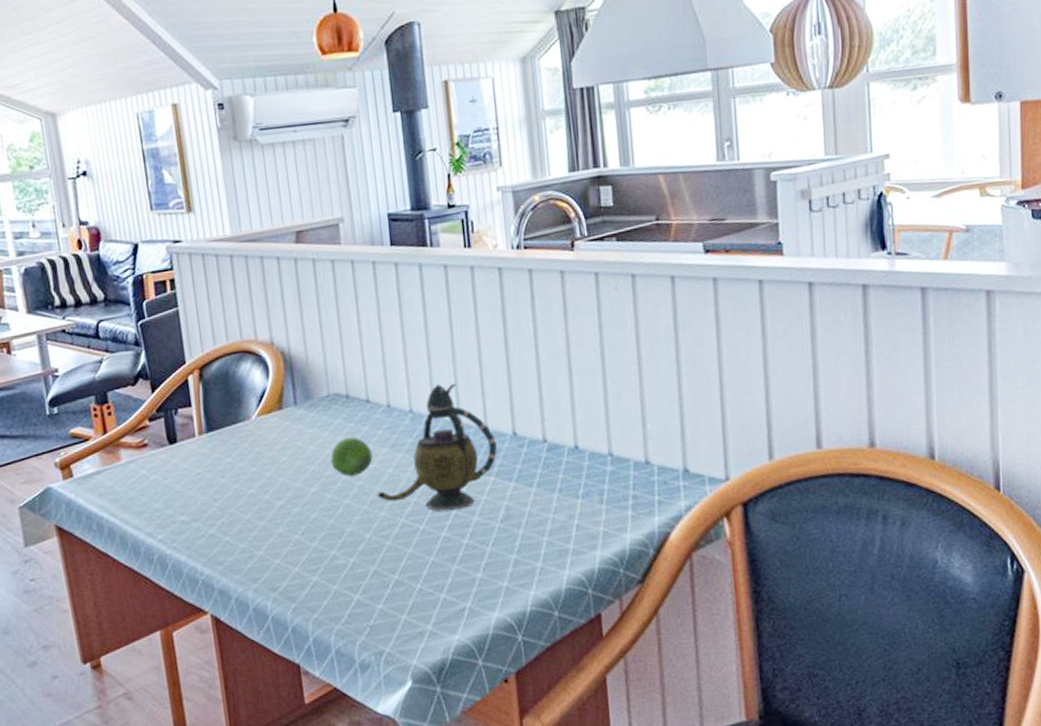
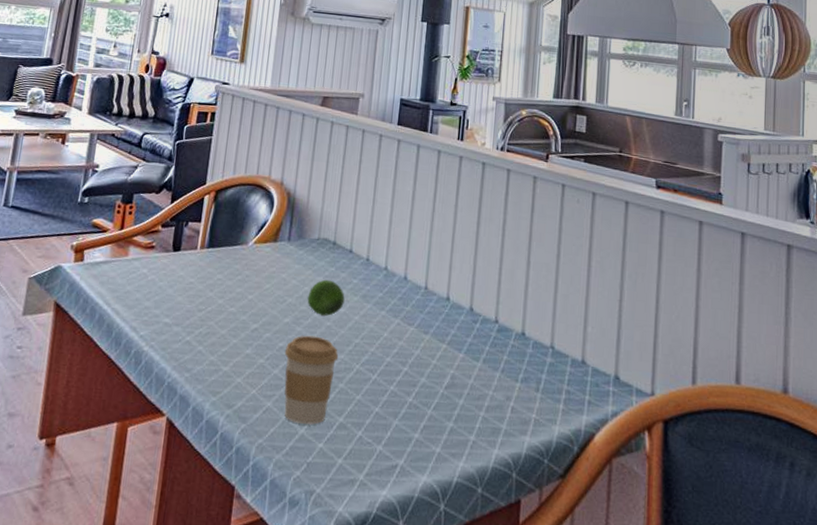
coffee cup: none [319,499,379,591] -> present [284,335,339,425]
teapot: present [377,383,497,511] -> none [340,249,454,368]

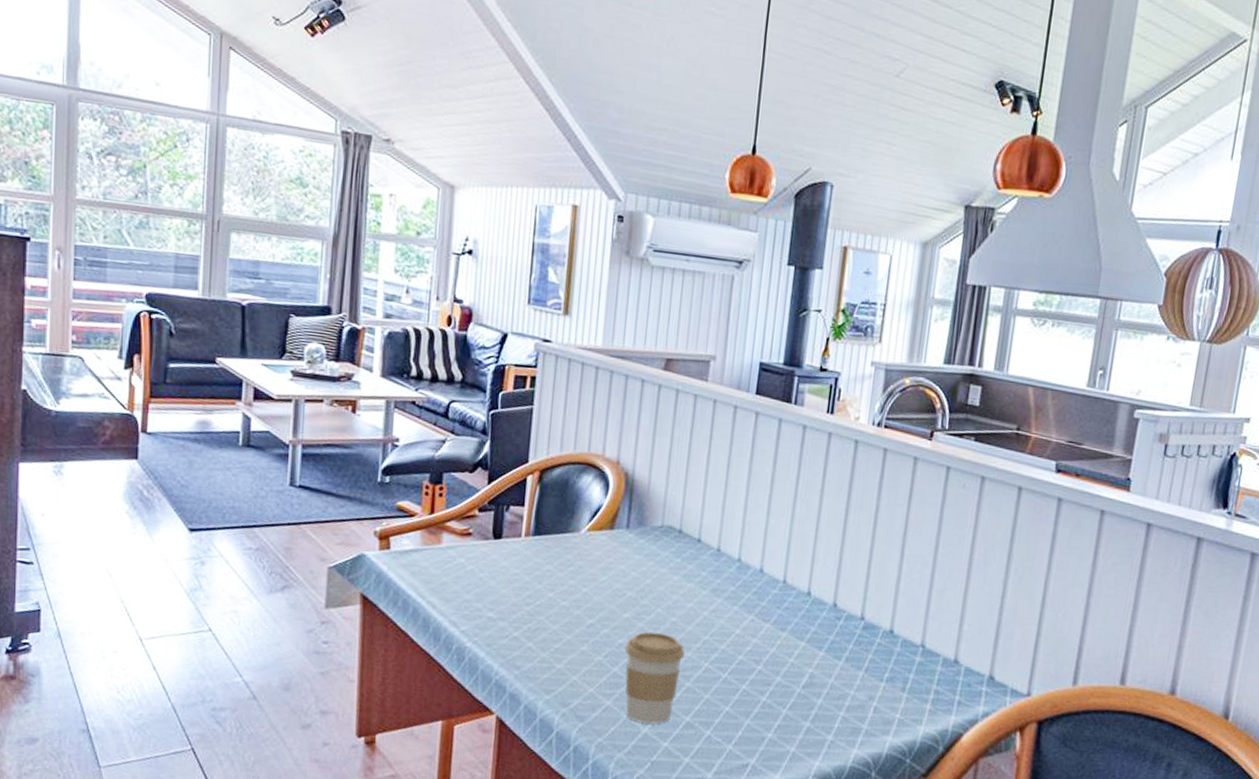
fruit: present [307,279,345,316] -> none [649,571,692,611]

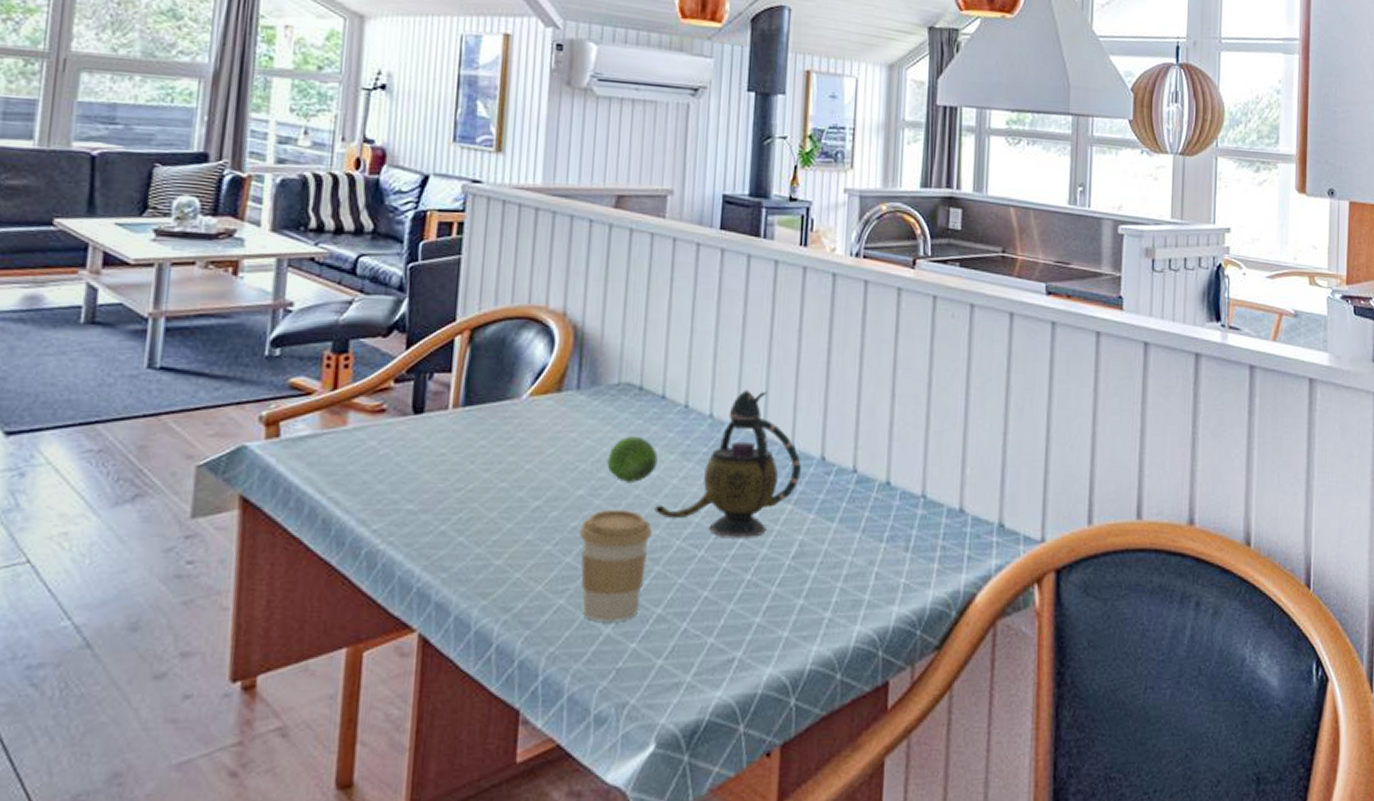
fruit: none [649,571,692,611] -> present [607,436,658,482]
teapot: none [687,539,816,666] -> present [654,388,801,537]

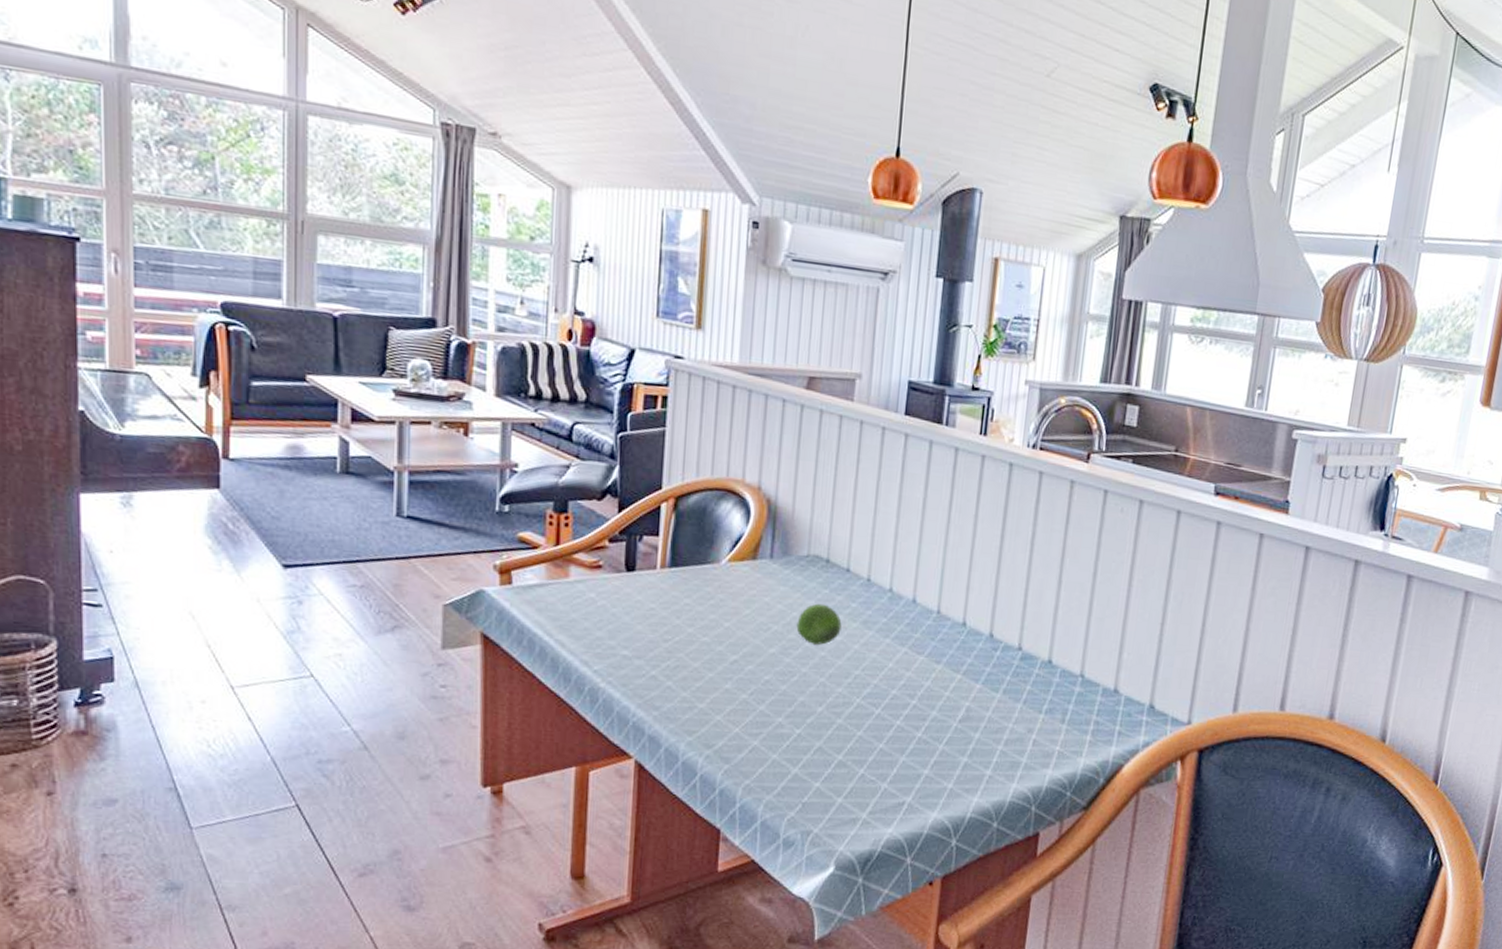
coffee cup: present [579,509,653,621] -> none [771,667,836,763]
teapot: present [654,388,801,537] -> none [837,567,971,701]

